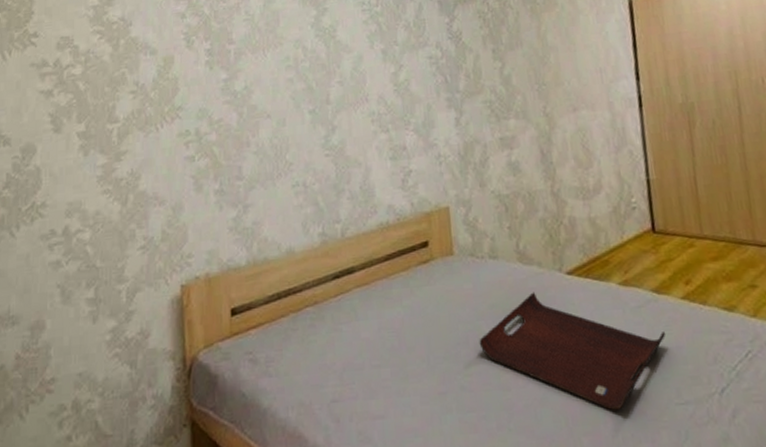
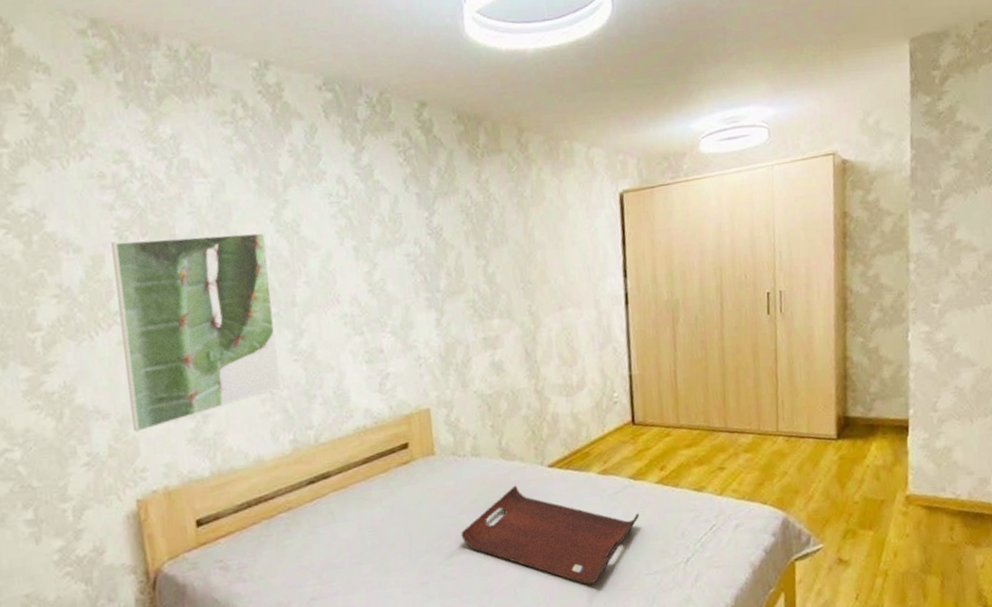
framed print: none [180,36,313,219] -> present [111,232,281,432]

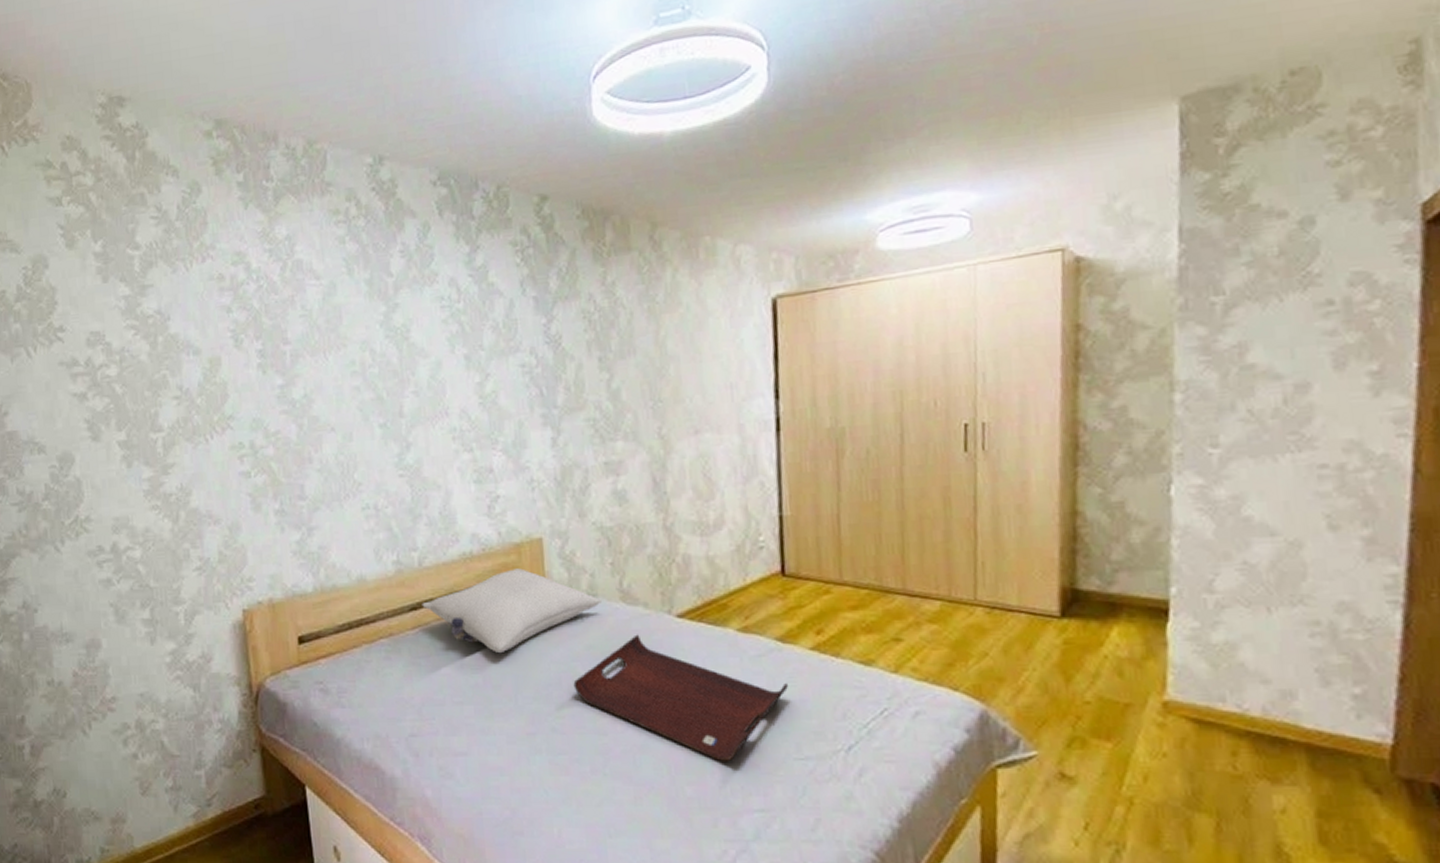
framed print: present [111,232,281,432] -> none [227,337,385,540]
pillow: none [319,437,485,515] -> present [422,568,603,654]

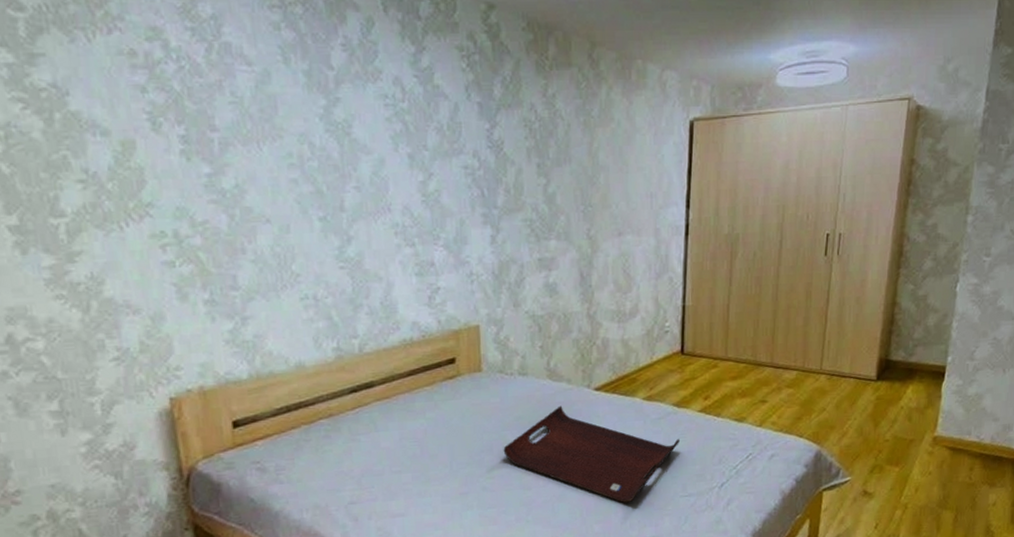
pillow: present [422,568,603,654] -> none [362,352,532,428]

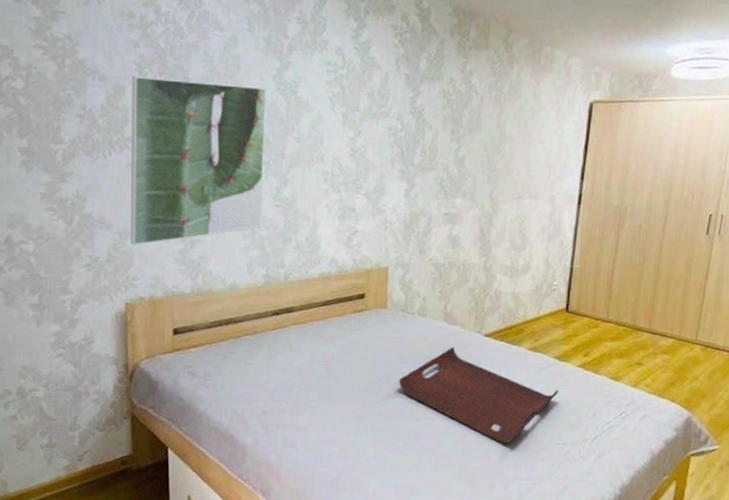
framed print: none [143,127,325,330] -> present [131,76,267,245]

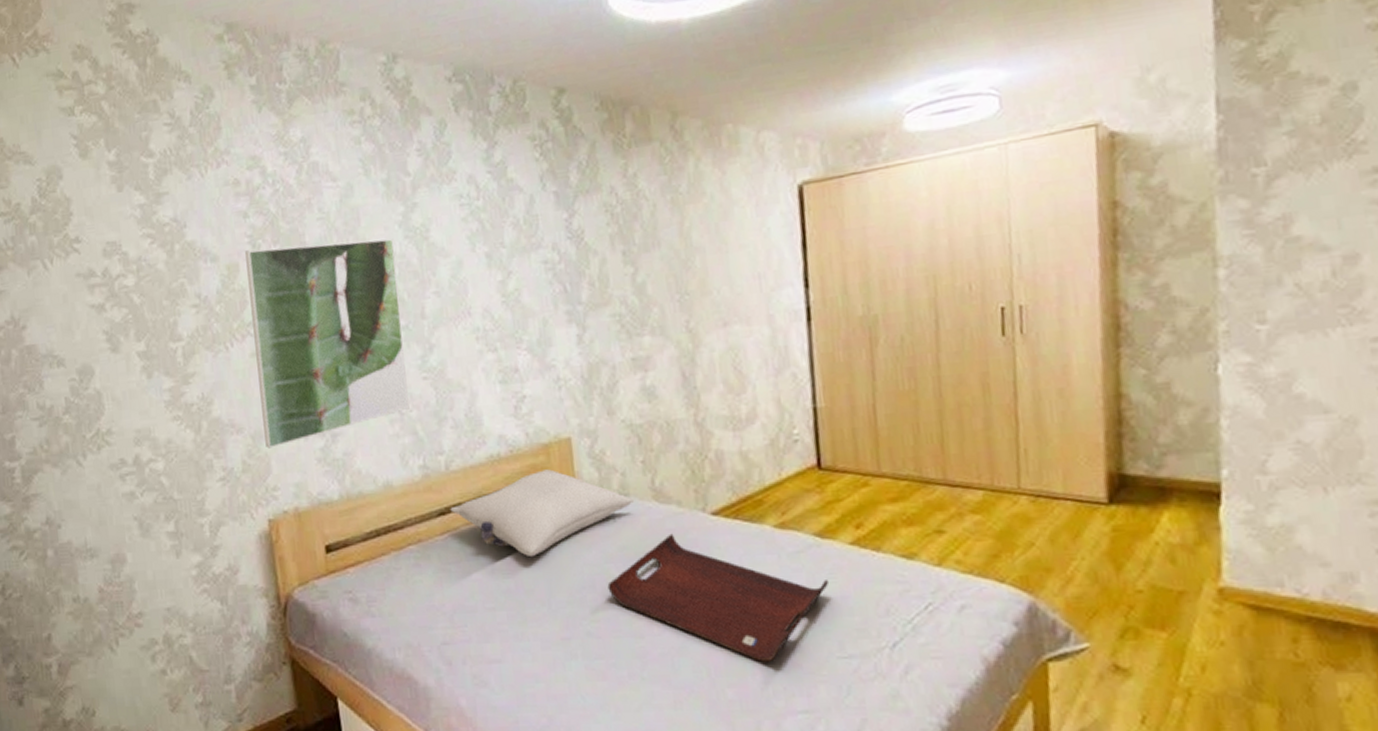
pillow: none [283,289,430,354] -> present [450,469,635,558]

